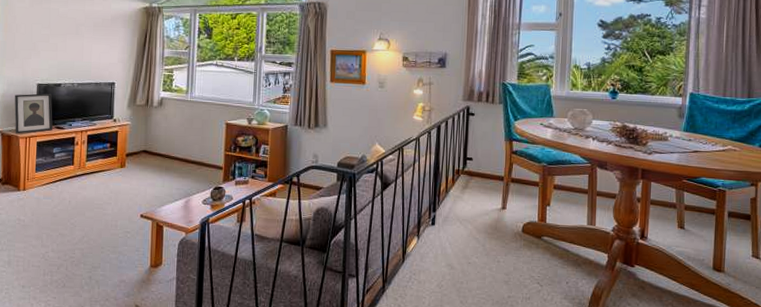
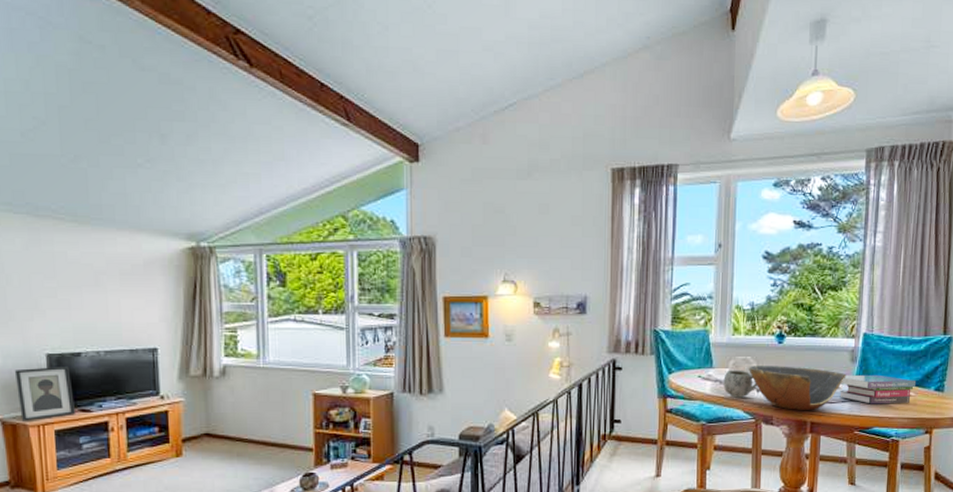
mug: none [562,119,593,145] -> present [723,370,757,398]
bowl: none [585,117,675,159] -> present [749,366,847,410]
books: none [668,129,740,158] -> present [839,374,915,404]

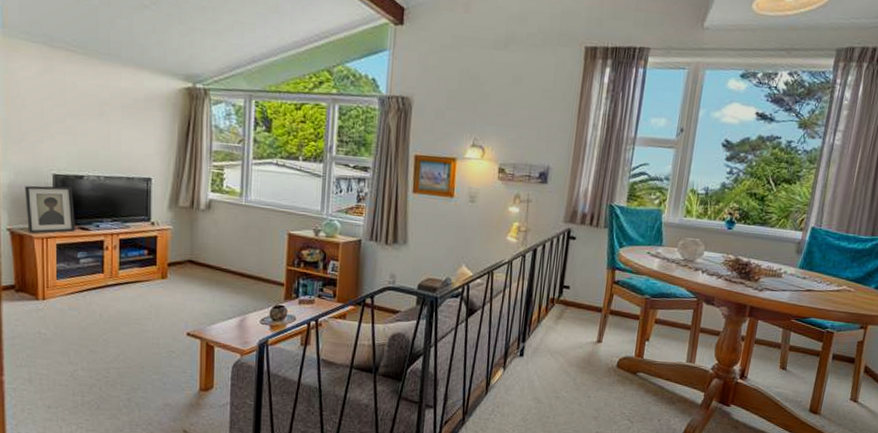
mug: present [723,370,757,398] -> none [670,249,703,277]
bowl: present [749,366,847,410] -> none [696,247,791,296]
books: present [839,374,915,404] -> none [781,266,857,299]

